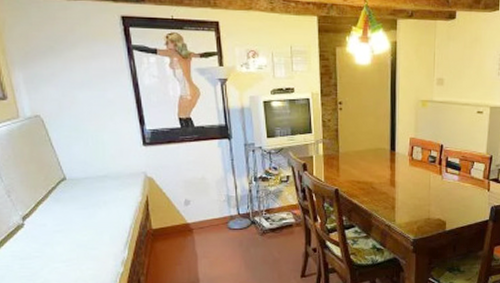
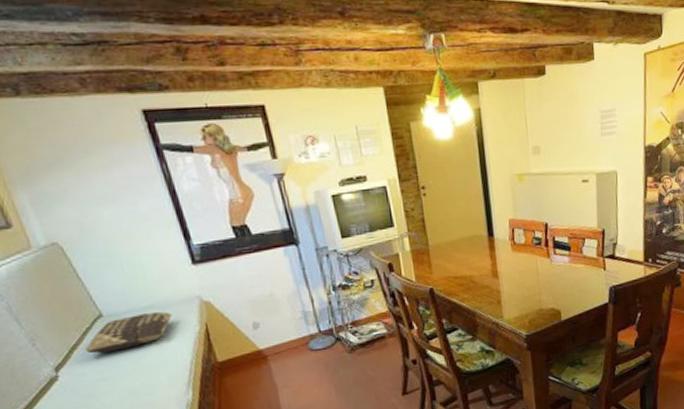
cushion: none [49,180,120,209] -> present [85,311,172,354]

